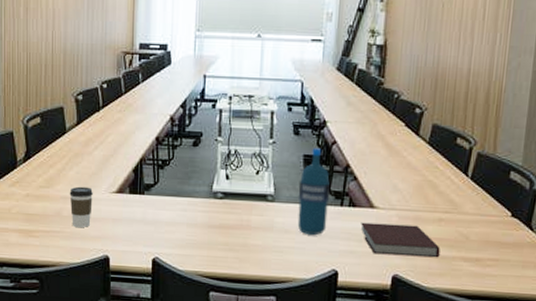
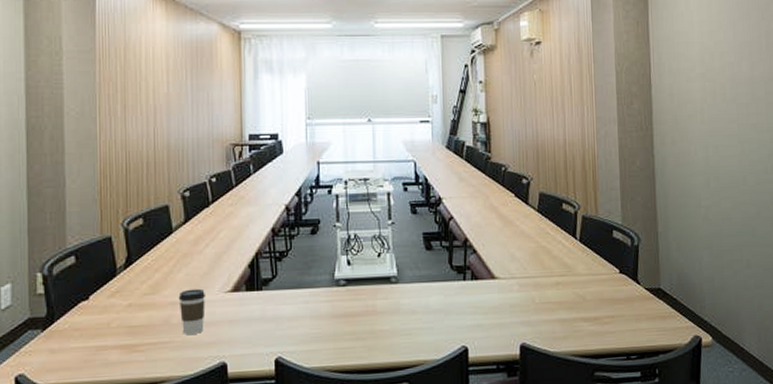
water bottle: present [297,148,331,236] -> none [421,225,453,314]
notebook: present [361,222,440,258] -> none [484,291,561,325]

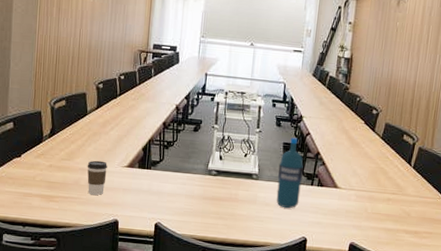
water bottle: none [421,225,453,314] -> present [276,137,304,209]

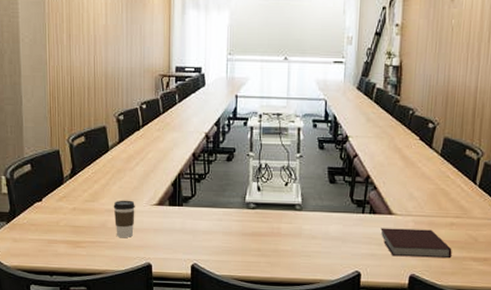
water bottle: present [276,137,304,209] -> none [323,161,353,241]
notebook: none [326,199,388,230] -> present [380,228,452,259]

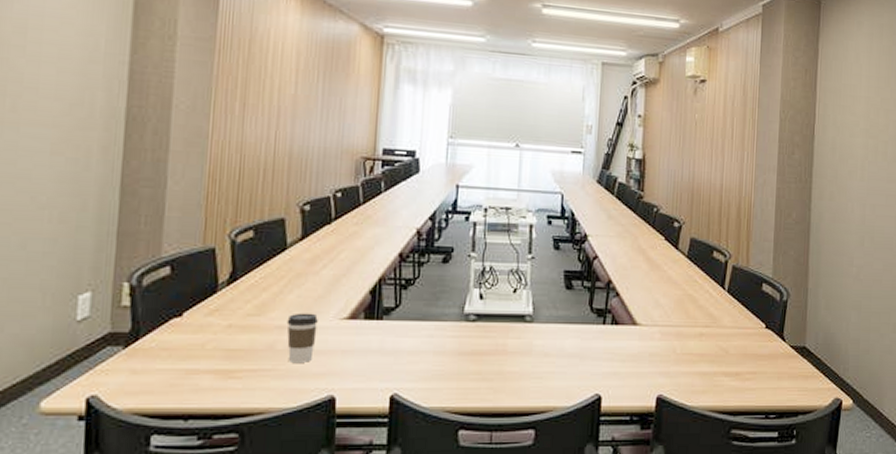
notebook: present [380,228,452,259] -> none [624,341,702,375]

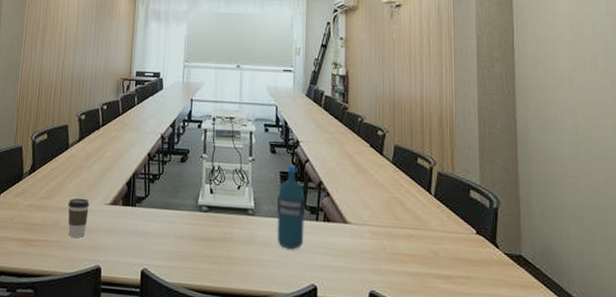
water bottle: none [558,263,593,358] -> present [276,165,306,250]

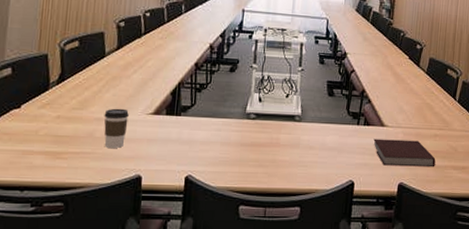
water bottle: present [276,165,306,250] -> none [320,75,350,151]
notebook: none [336,237,413,275] -> present [373,139,436,167]

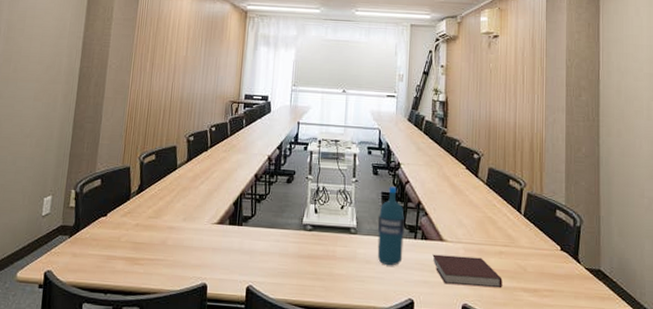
coffee cup: present [104,108,129,148] -> none [175,217,197,256]
water bottle: none [320,75,350,151] -> present [377,186,406,266]

